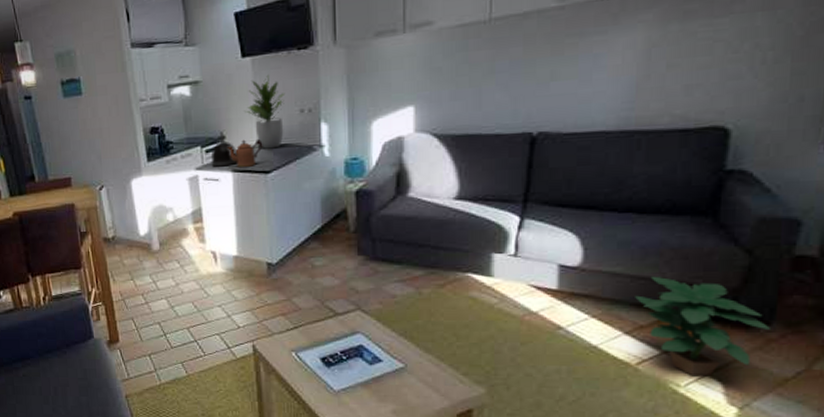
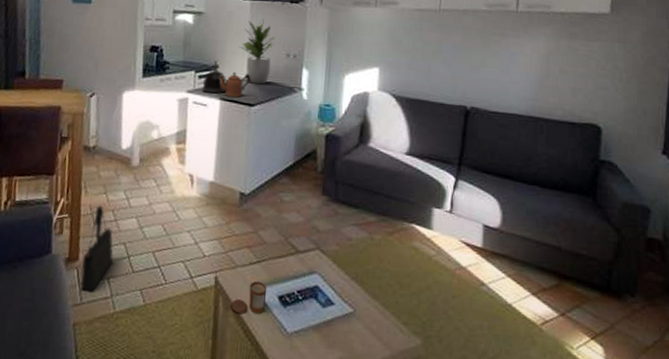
tote bag: none [123,291,151,368] -> present [79,205,114,292]
candle: none [273,345,308,377] -> present [231,280,268,315]
potted plant: present [635,276,770,377] -> none [539,243,634,340]

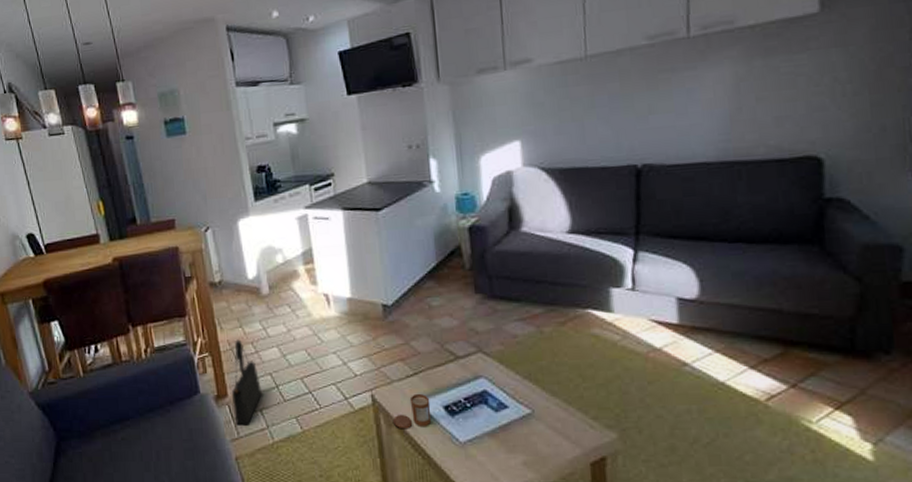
kettle: present [202,61,227,94] -> none [319,168,348,206]
coffeepot: present [219,71,251,98] -> none [337,175,373,206]
potted plant: present [239,18,276,85] -> none [352,111,393,186]

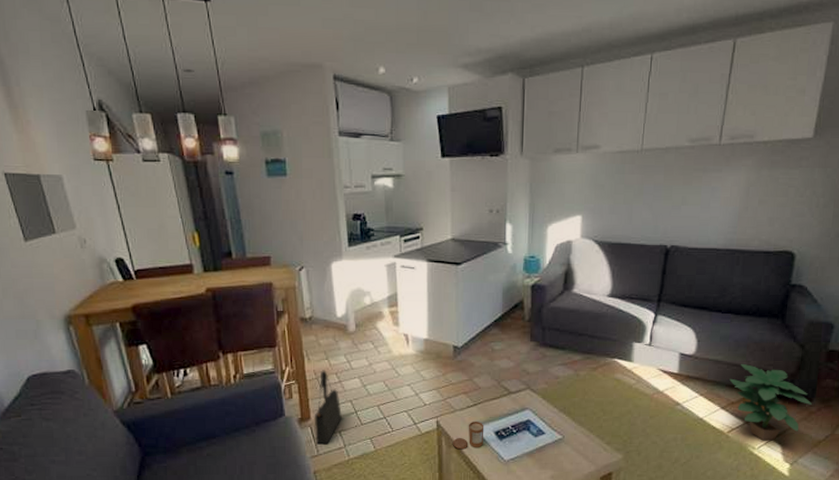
potted plant: none [755,306,890,412] -> present [729,363,812,441]

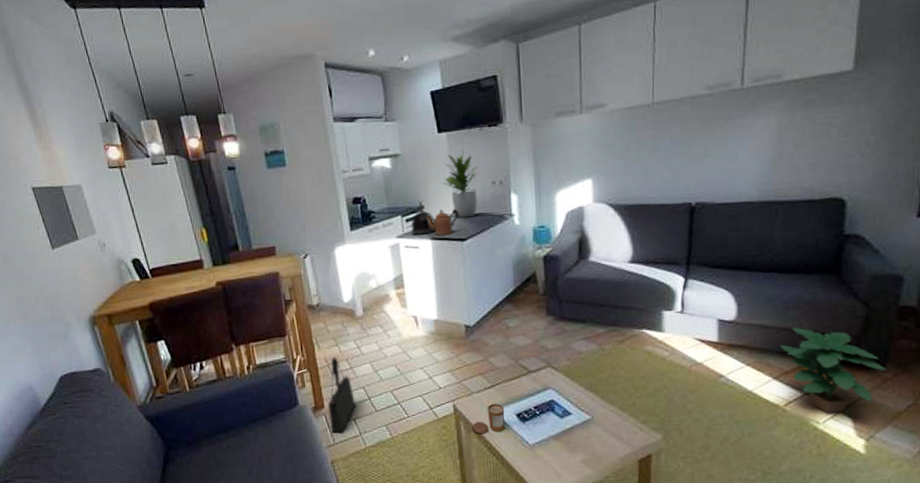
kettle: none [408,223,433,256] -> present [410,201,437,235]
coffeepot: none [424,232,456,259] -> present [427,208,459,236]
potted plant: none [441,175,478,243] -> present [441,149,479,218]

